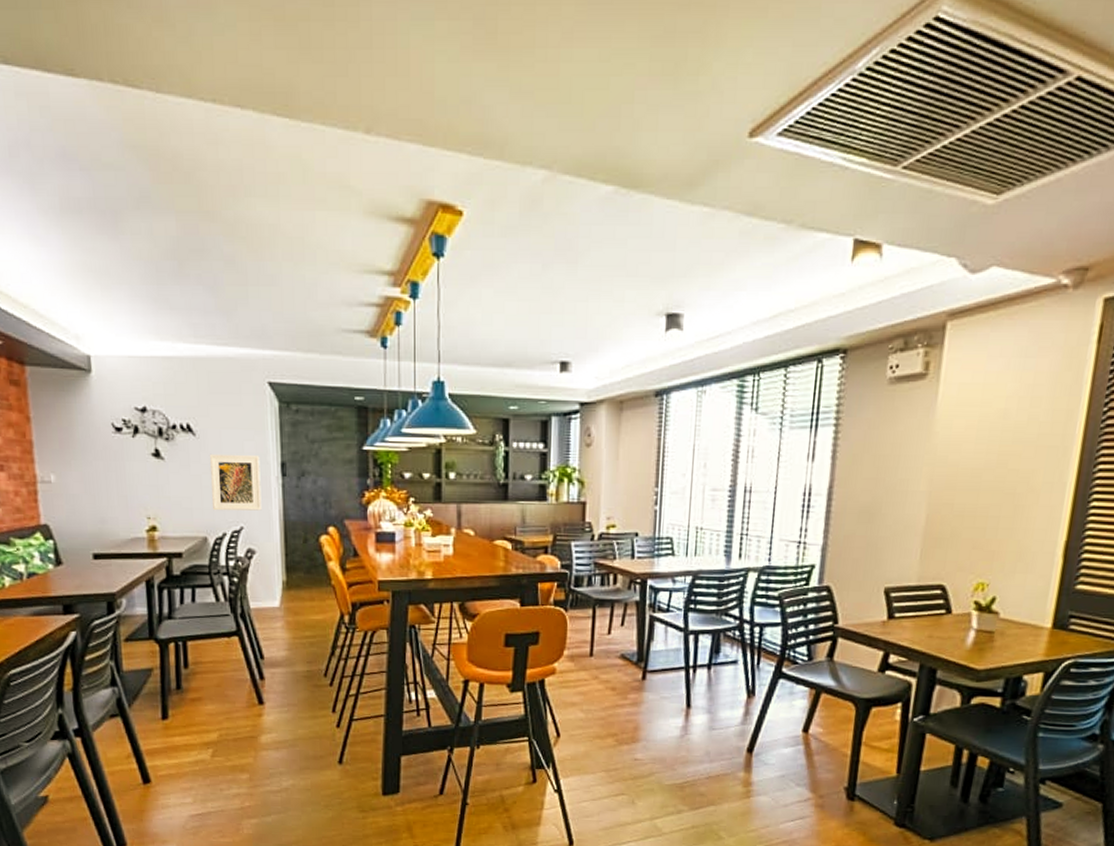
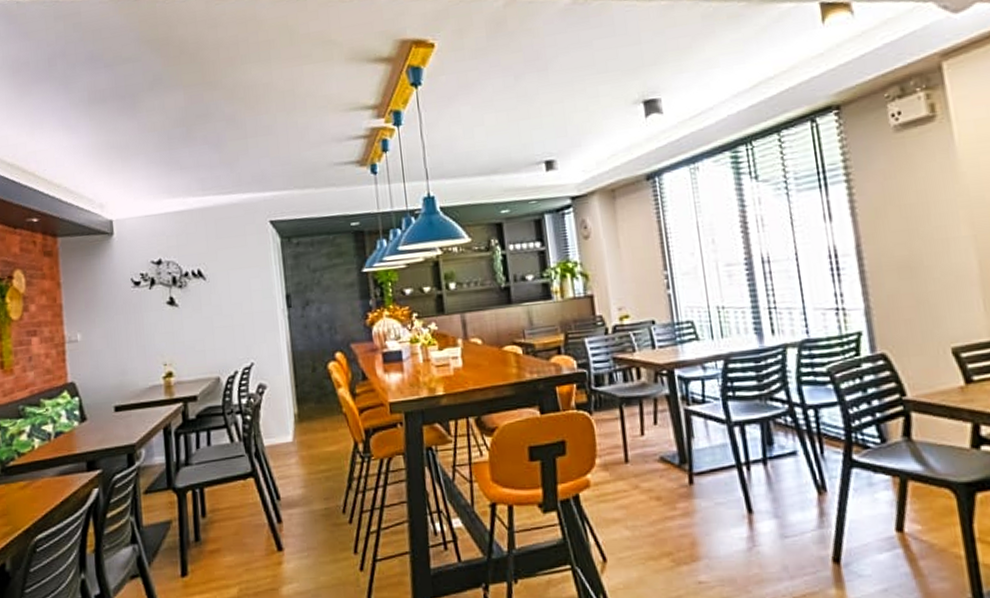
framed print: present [210,453,262,511] -> none [220,291,270,350]

